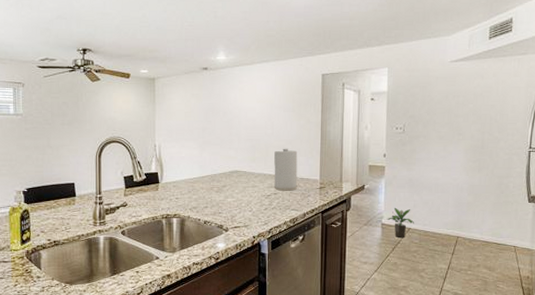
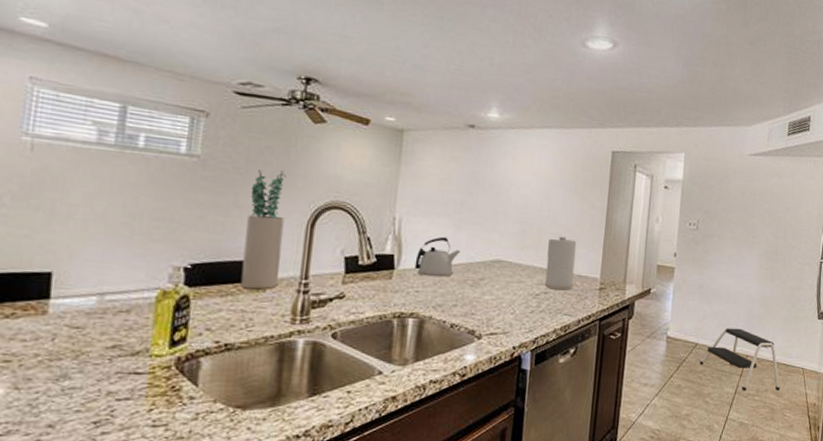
vase: none [57,119,82,204] -> present [240,170,287,291]
kettle: none [173,156,207,187] -> present [414,236,461,278]
potted plant: present [386,207,415,239] -> none [672,317,703,356]
step stool: none [413,214,492,267] -> present [699,328,780,391]

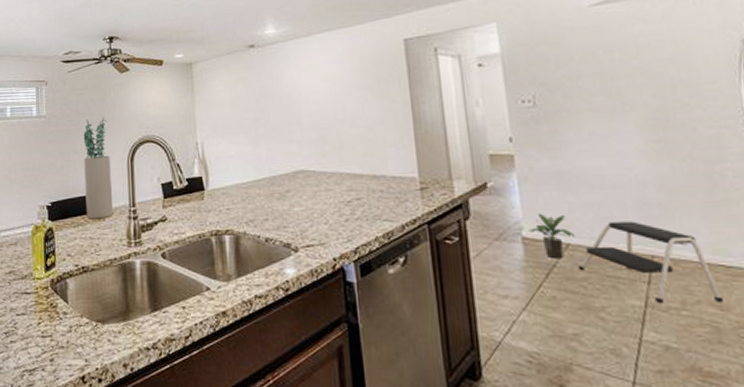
kettle: present [414,236,461,278] -> none [221,154,263,194]
paper towel holder: present [545,236,577,291] -> none [351,137,388,195]
potted plant: none [672,317,703,356] -> present [528,213,576,259]

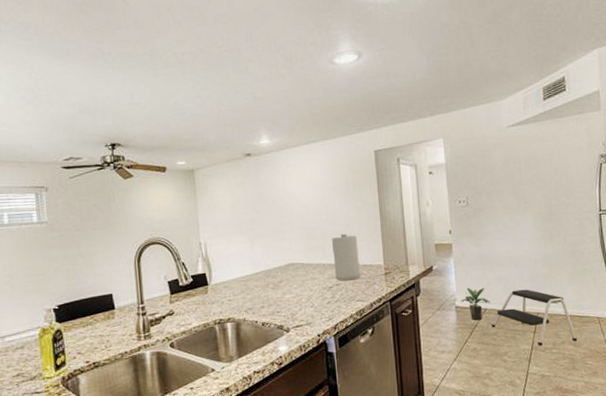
vase: present [83,117,114,221] -> none [88,221,123,320]
paper towel holder: none [351,137,388,195] -> present [332,233,360,281]

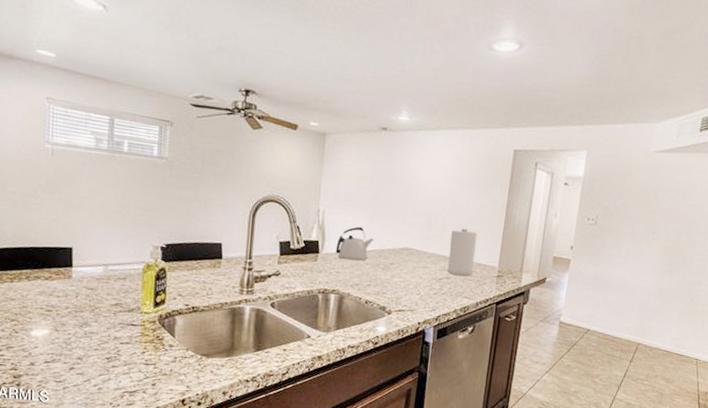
kettle: none [223,251,259,287] -> present [335,226,374,262]
potted plant: present [460,287,491,321] -> none [565,305,595,340]
step stool: present [491,289,577,346] -> none [590,317,671,378]

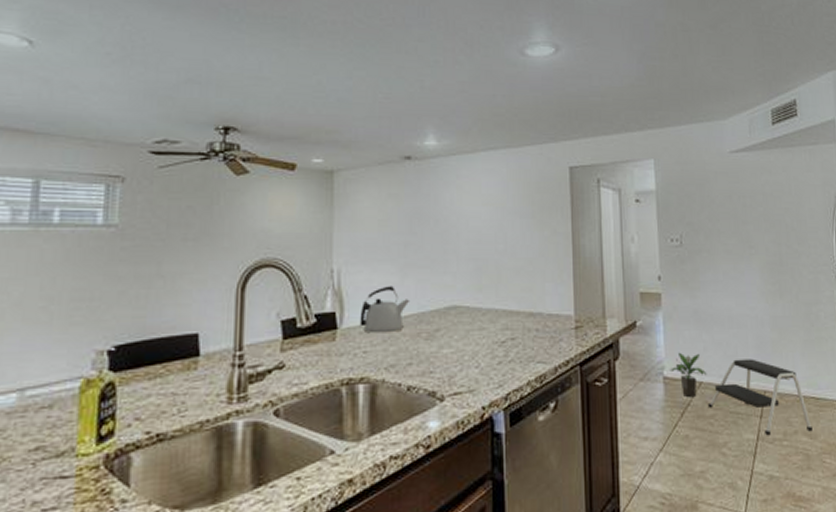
paper towel holder: present [447,228,478,277] -> none [509,270,543,334]
potted plant: none [565,305,595,340] -> present [669,352,707,398]
step stool: none [590,317,671,378] -> present [707,359,813,436]

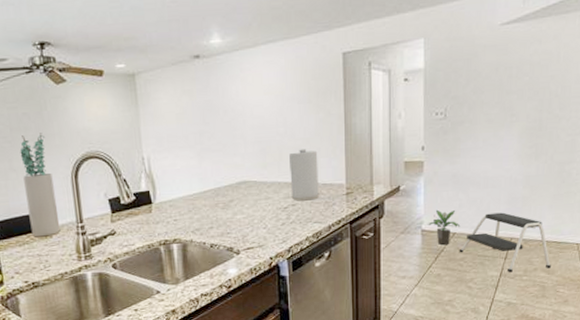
vase: none [169,231,213,370] -> present [19,133,61,239]
kettle: present [360,286,410,334] -> none [168,167,208,206]
paper towel holder: none [509,270,543,334] -> present [289,148,319,201]

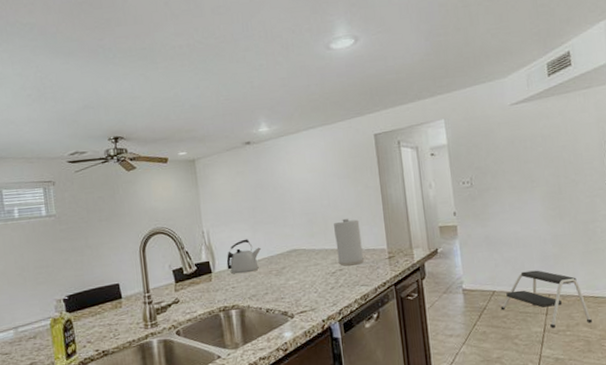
vase: present [19,133,61,239] -> none [95,213,129,309]
kettle: none [168,167,208,206] -> present [226,239,262,275]
potted plant: present [427,209,461,246] -> none [467,269,499,304]

